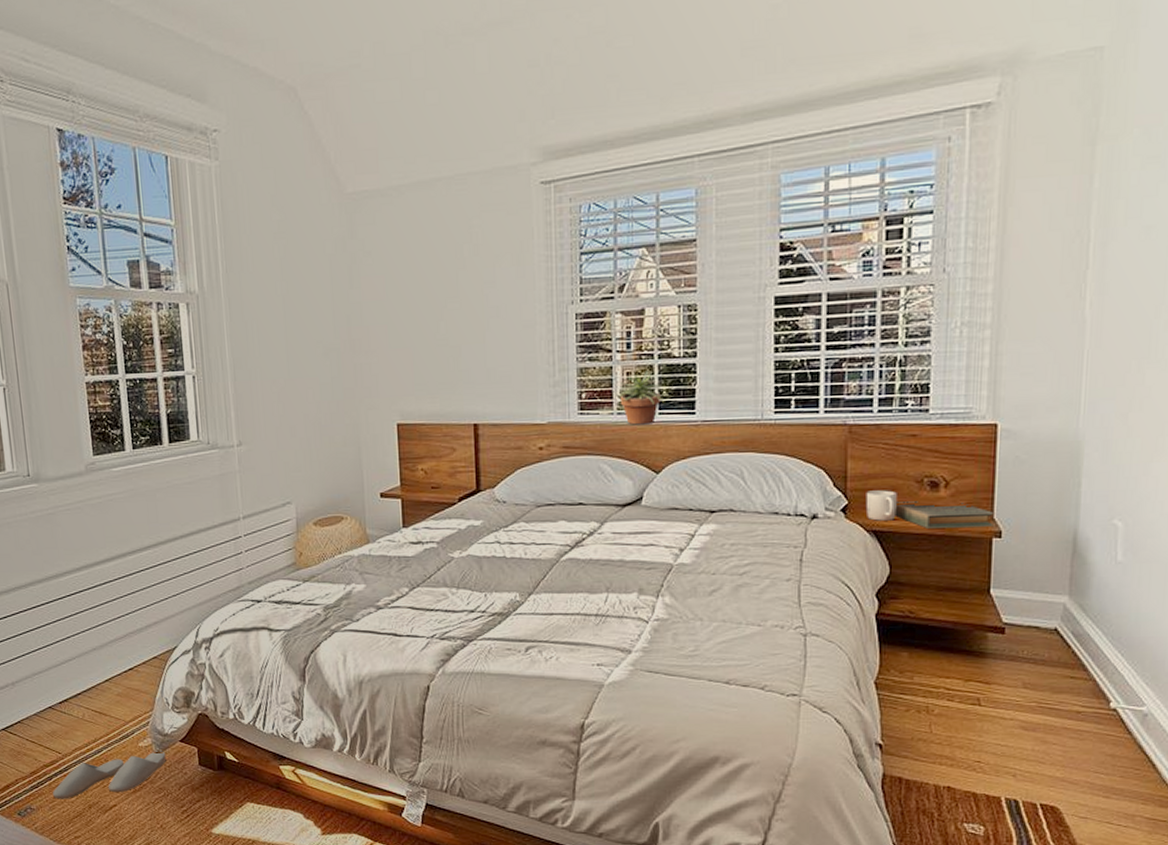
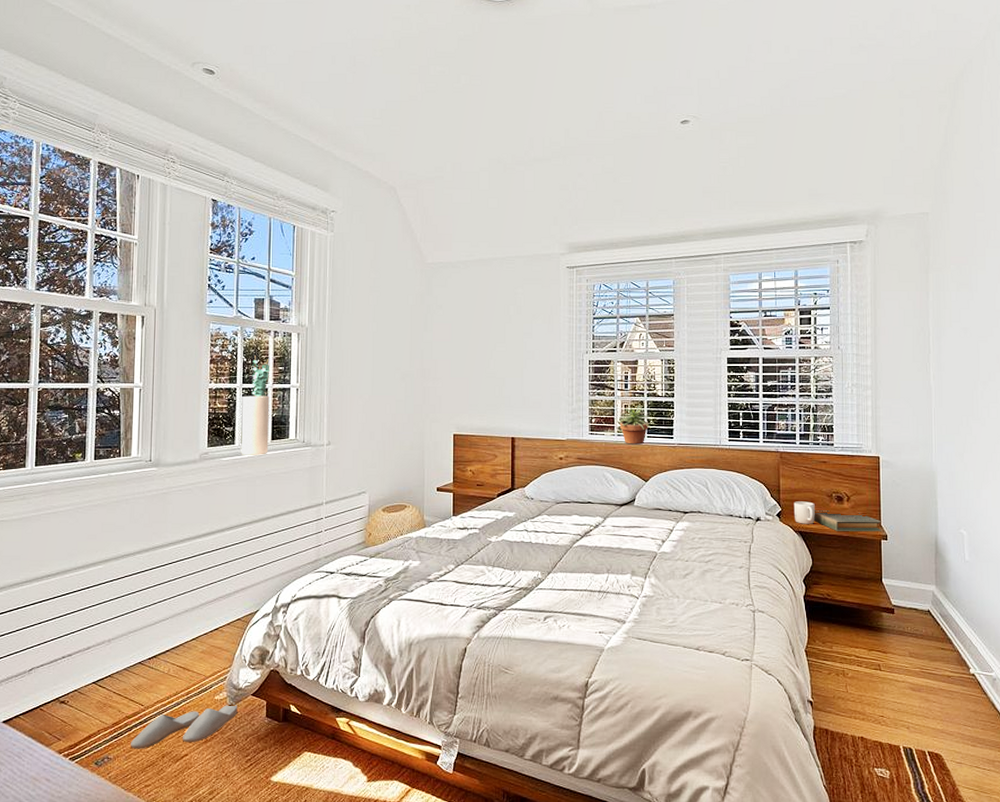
vase: none [127,336,167,464] -> present [241,356,270,455]

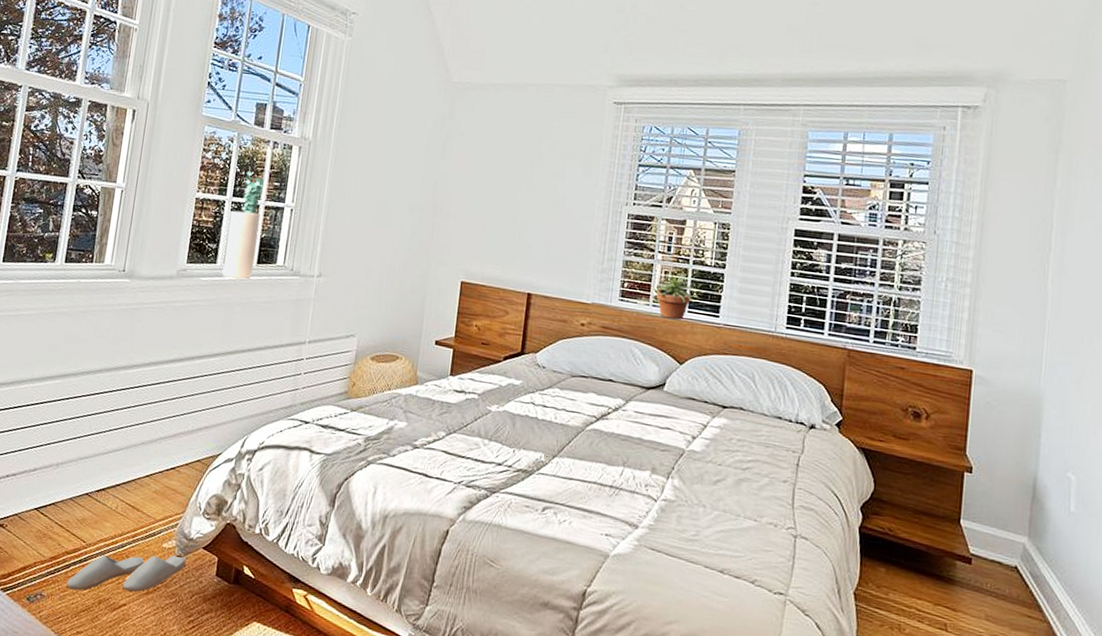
mug: present [793,501,815,524] -> none [857,411,885,442]
hardback book: present [814,510,883,531] -> none [881,425,968,462]

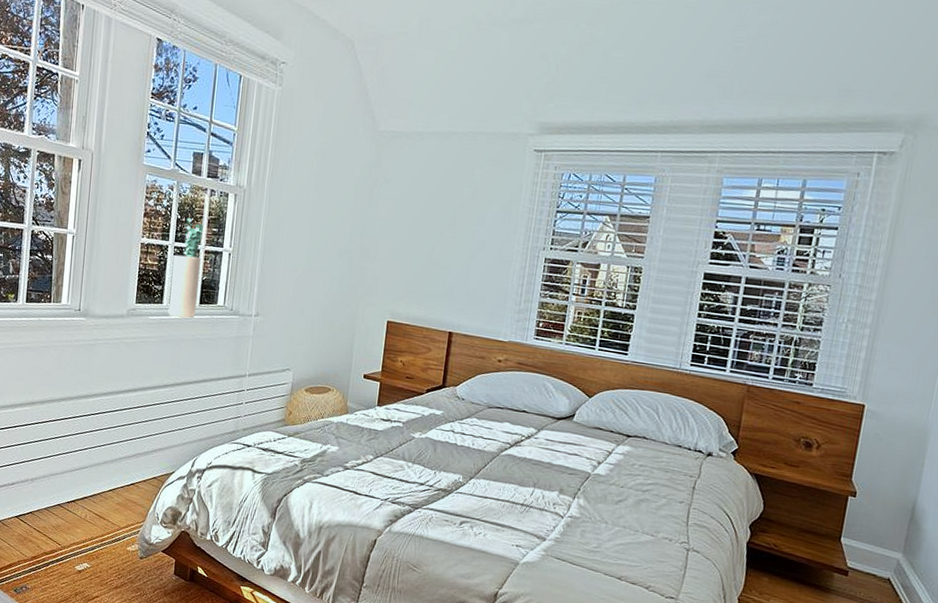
slippers: present [67,554,187,593] -> none [47,556,148,587]
potted plant: present [654,273,695,320] -> none [567,313,605,357]

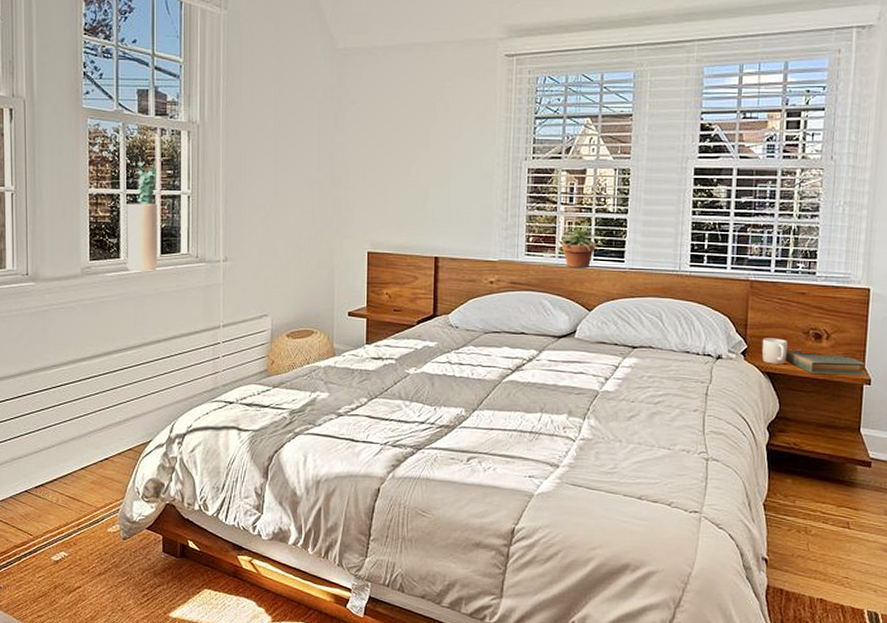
potted plant: none [567,313,605,357] -> present [559,222,600,268]
mug: none [751,441,778,468] -> present [761,338,788,365]
hardback book: none [773,454,854,487] -> present [785,349,867,375]

